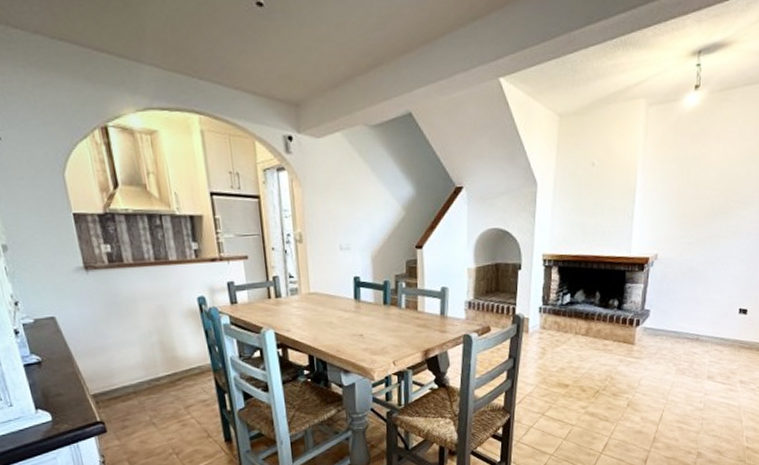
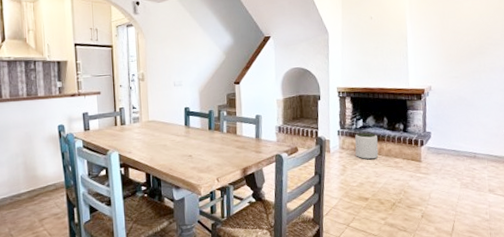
plant pot: none [558,309,586,342] -> present [354,132,379,160]

